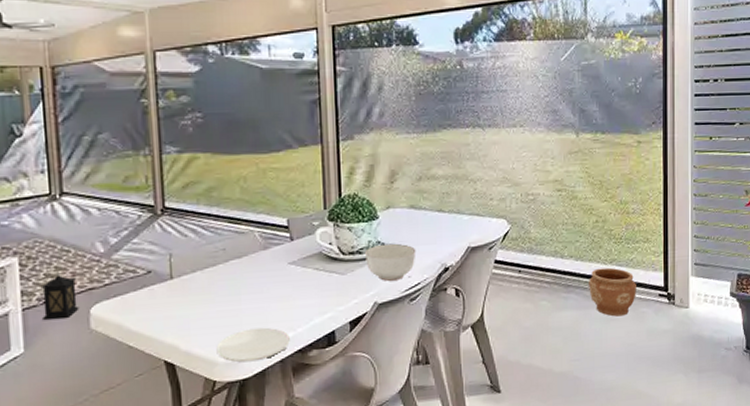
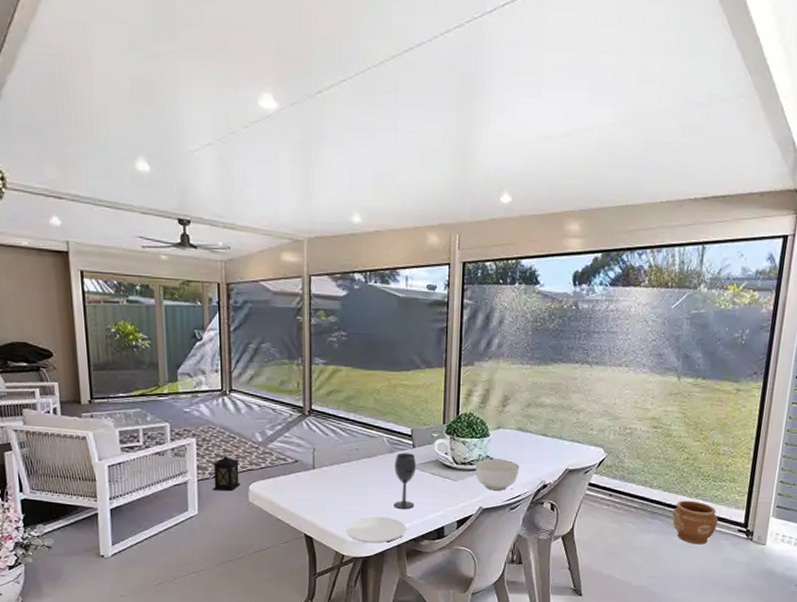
wine glass: none [270,247,298,316] -> present [394,453,417,509]

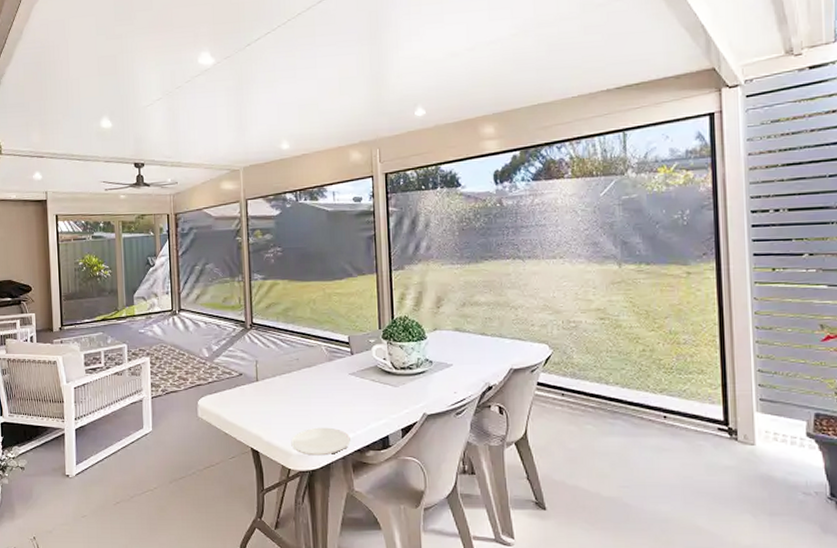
lantern: present [212,454,241,491] -> none [164,371,190,406]
wine glass: present [394,453,417,509] -> none [334,360,357,418]
bowl: present [475,458,520,491] -> none [415,361,461,395]
ceramic pot: present [672,500,718,545] -> none [637,397,691,447]

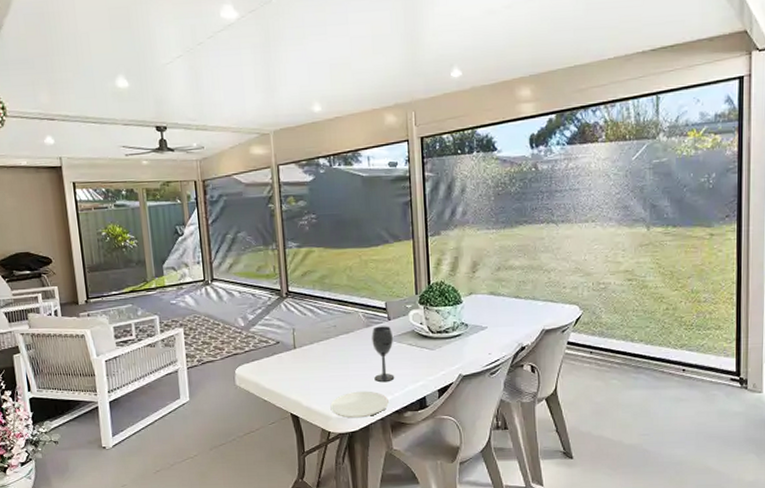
wine glass: none [334,360,357,418] -> present [372,326,395,382]

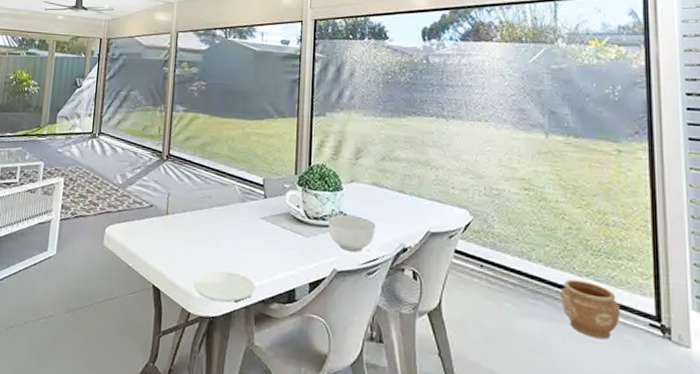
wine glass: present [372,326,395,382] -> none [243,203,268,265]
bowl: none [451,324,496,357] -> present [328,214,376,252]
ceramic pot: none [659,352,707,397] -> present [561,279,620,340]

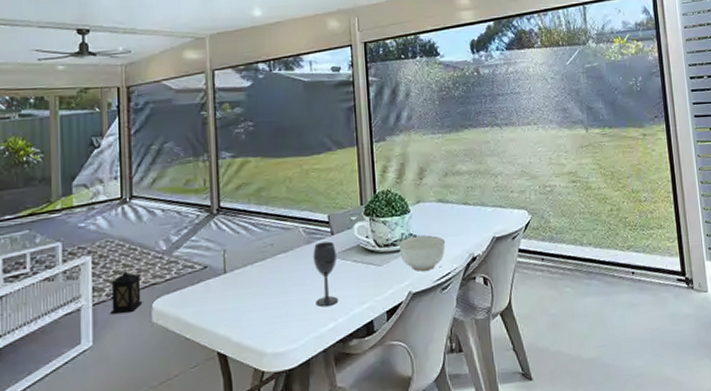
lantern: none [72,195,100,232] -> present [109,270,143,314]
plate: present [194,271,255,303] -> none [265,318,332,353]
wine glass: none [243,203,268,265] -> present [313,241,339,306]
ceramic pot: present [561,279,620,340] -> none [609,254,656,302]

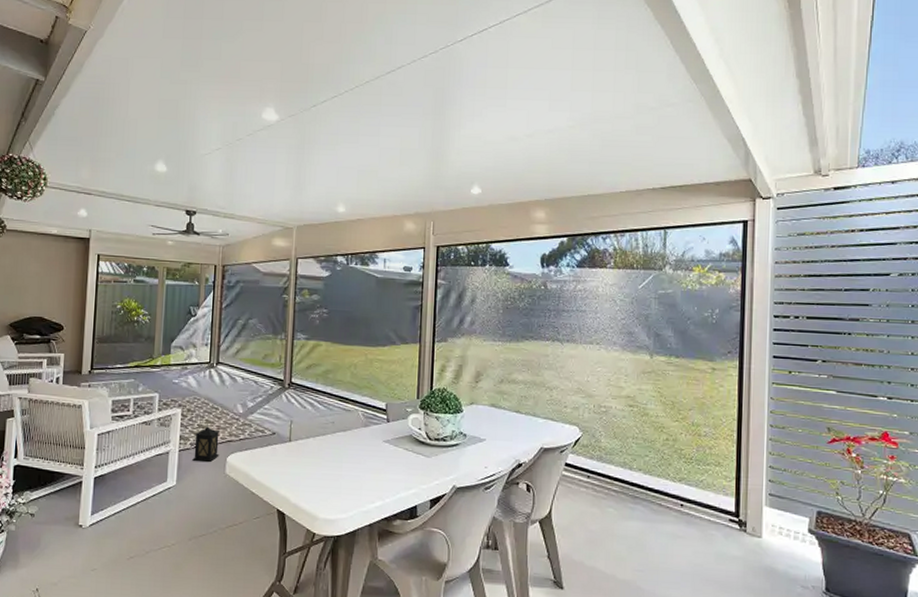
wine glass: present [313,241,339,306] -> none [367,427,391,486]
bowl: present [399,235,446,271] -> none [448,435,494,469]

